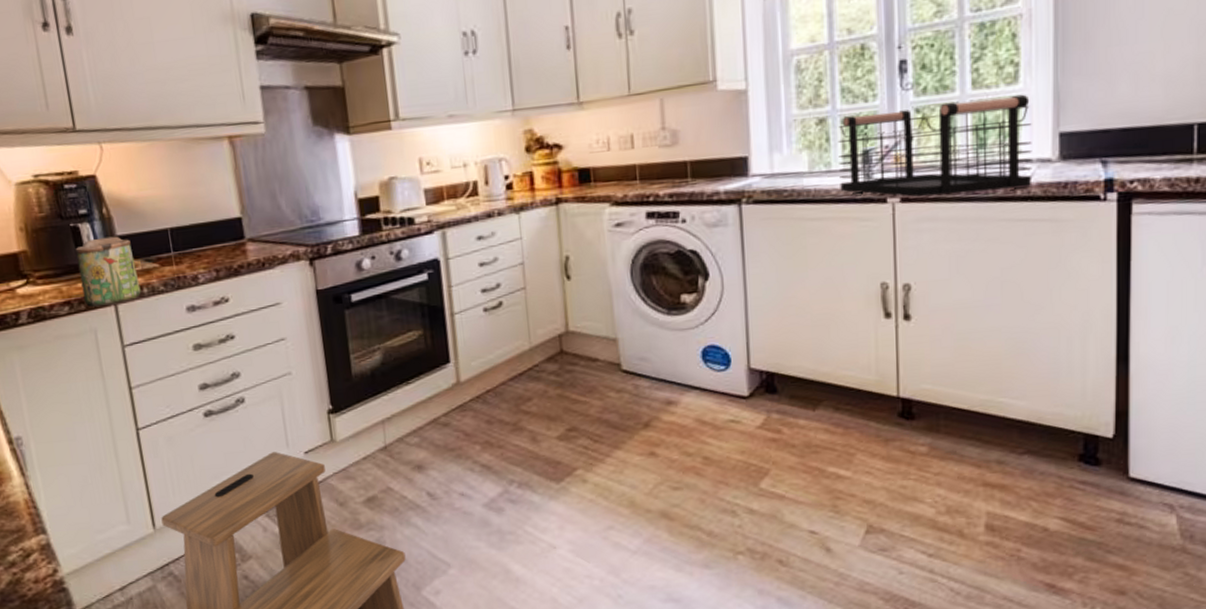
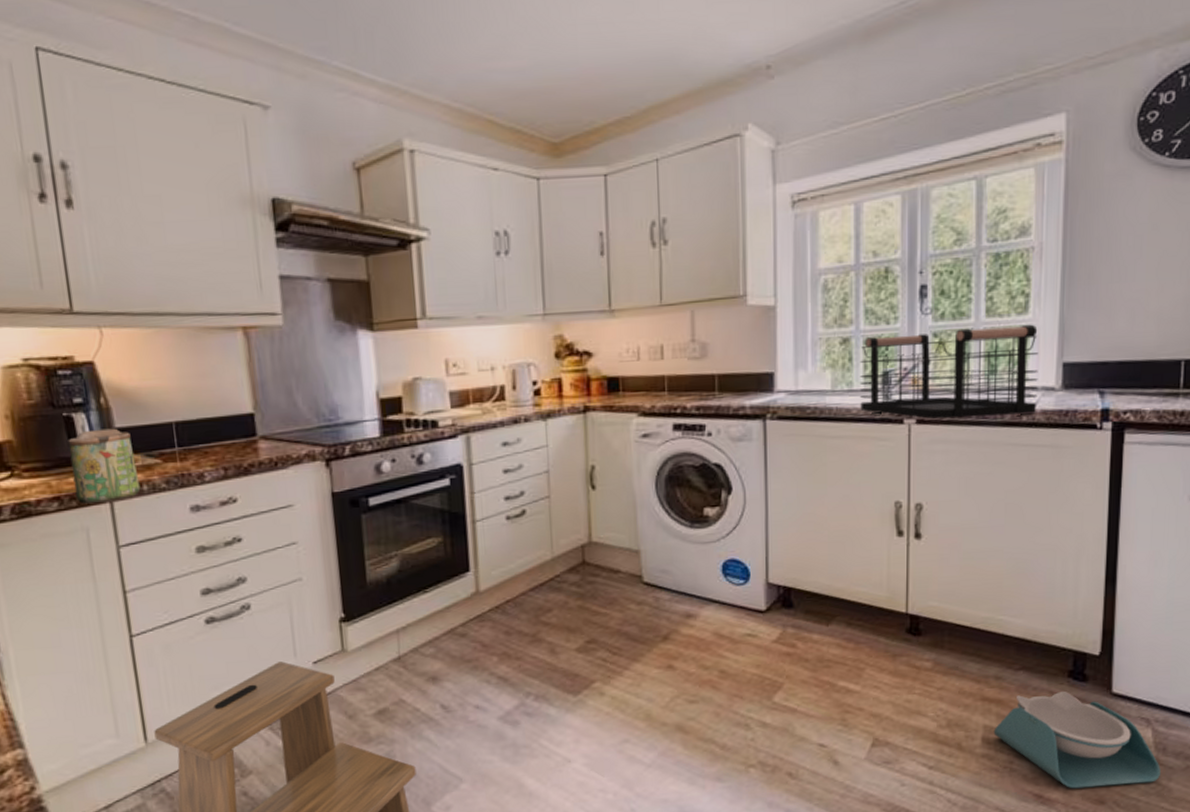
pet bowl: none [998,475,1188,579] -> present [993,690,1161,789]

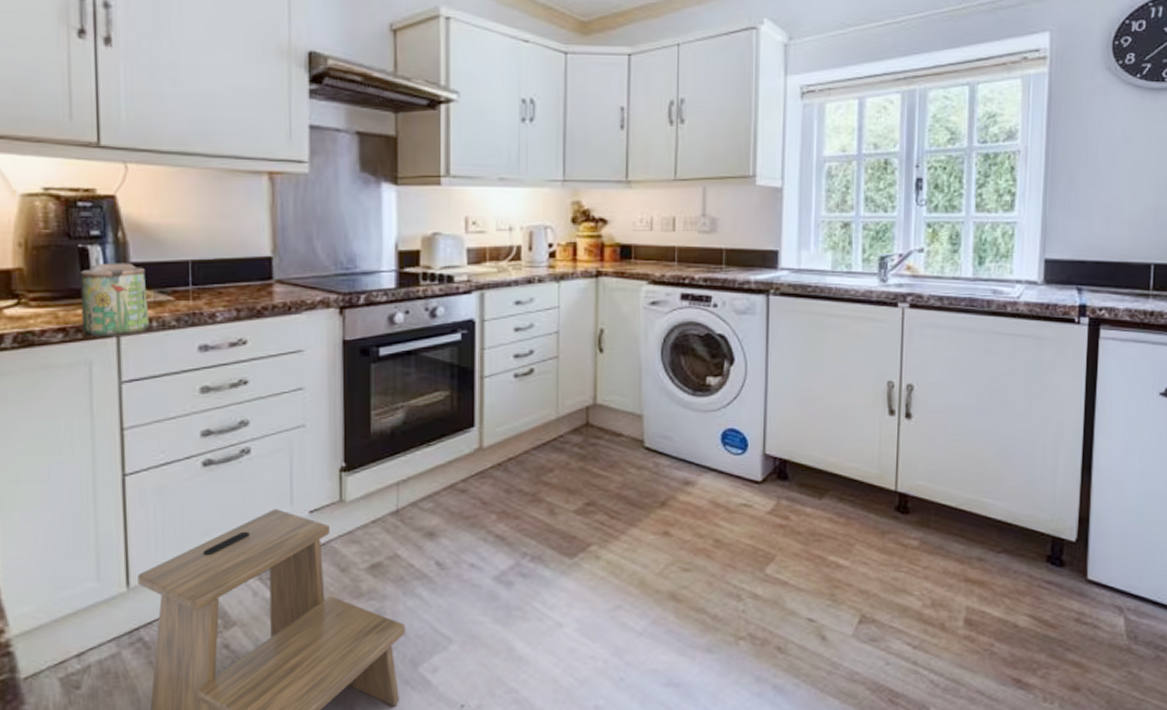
dish rack: present [860,324,1039,420] -> none [858,221,1023,305]
pet bowl: present [993,690,1161,789] -> none [975,575,1132,674]

